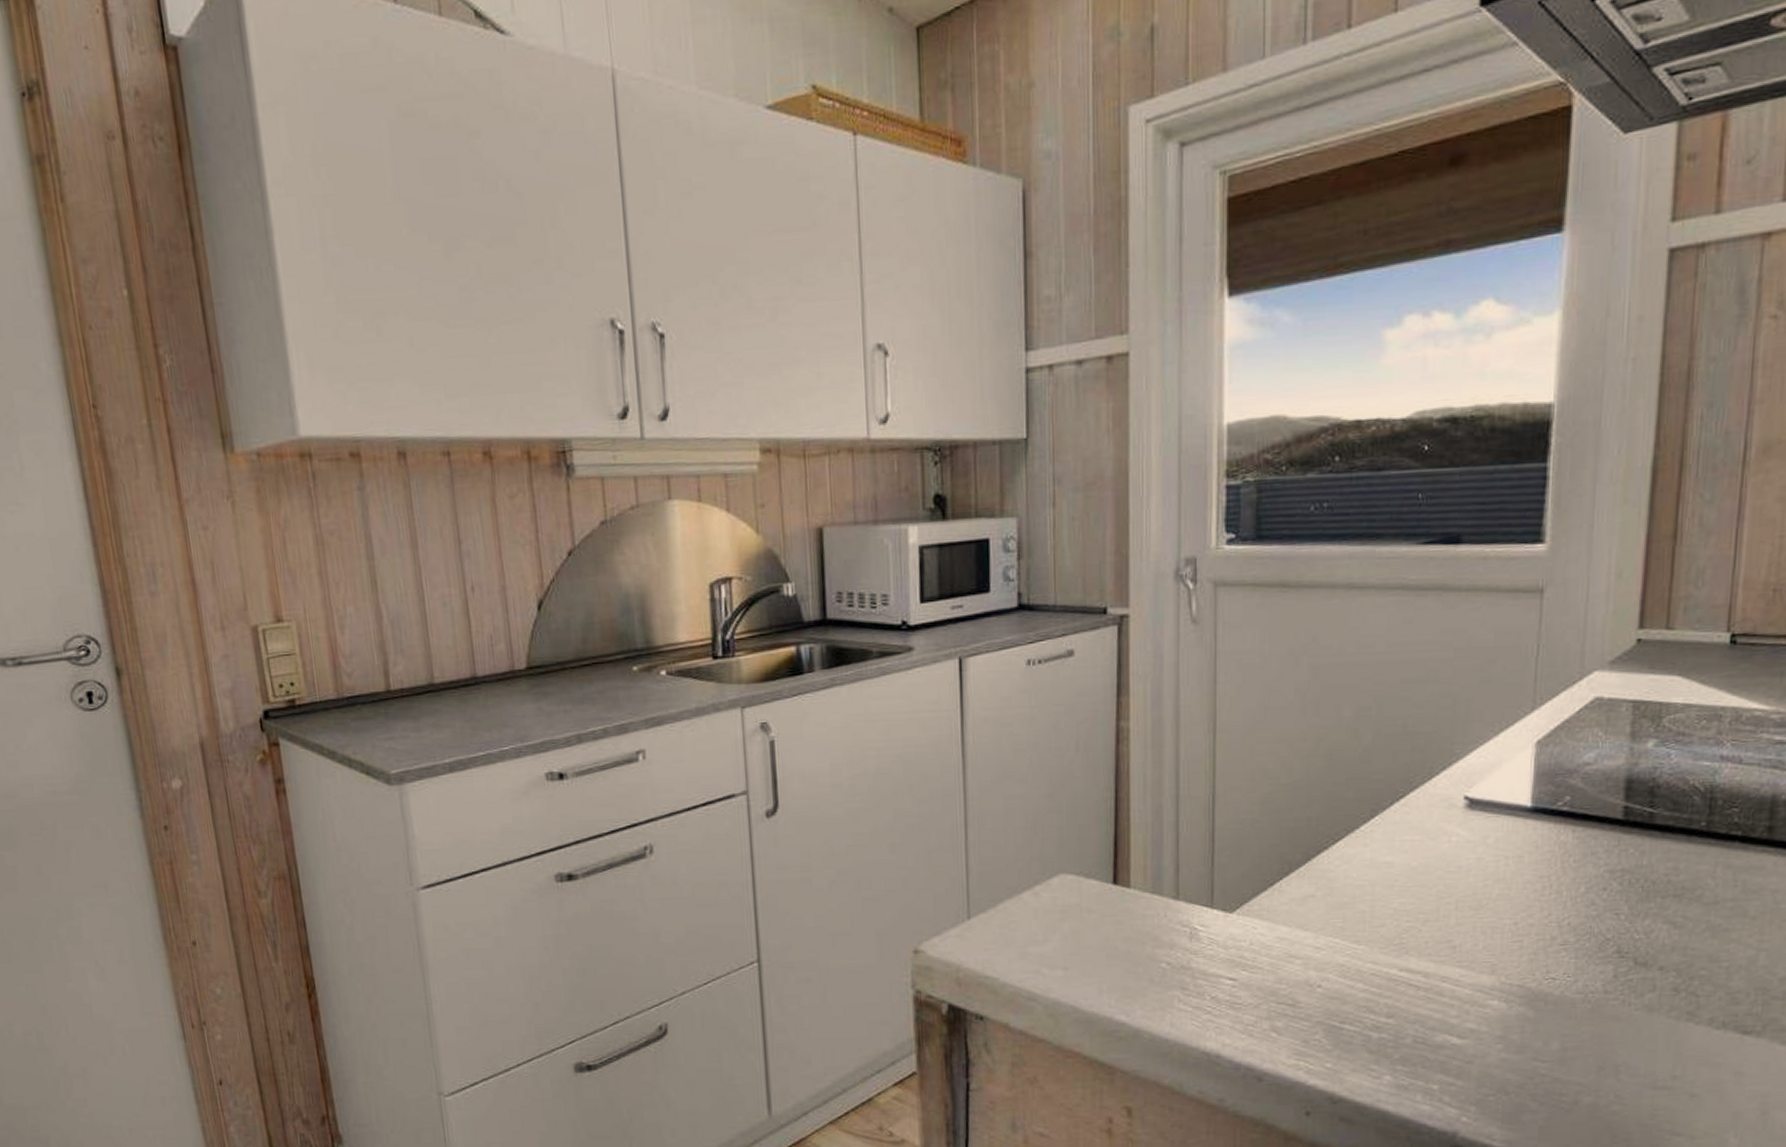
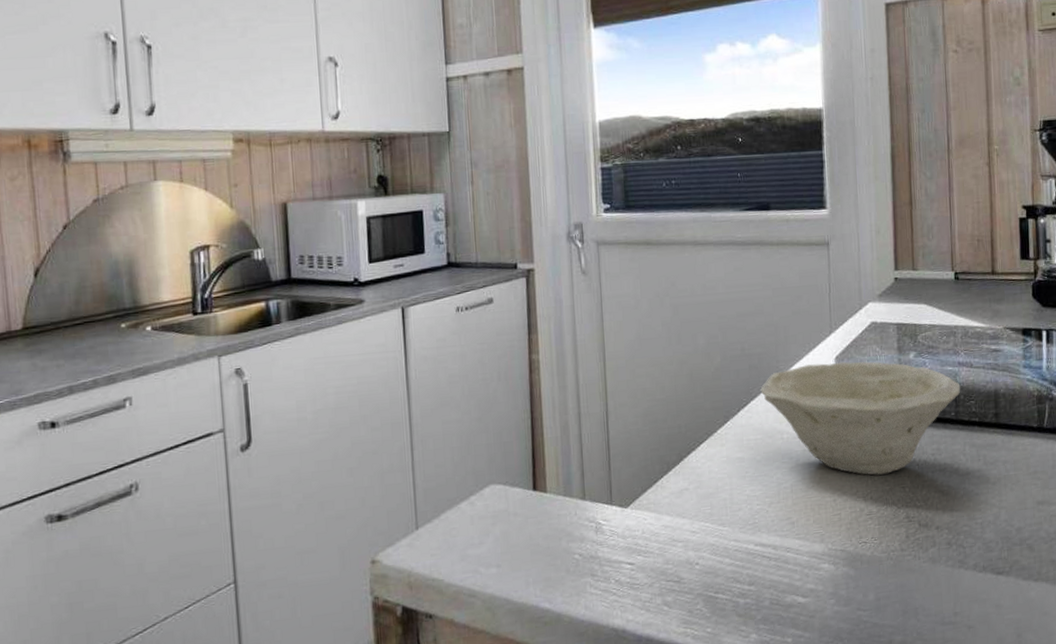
bowl: none [1425,748,1720,896] -> present [760,361,961,476]

